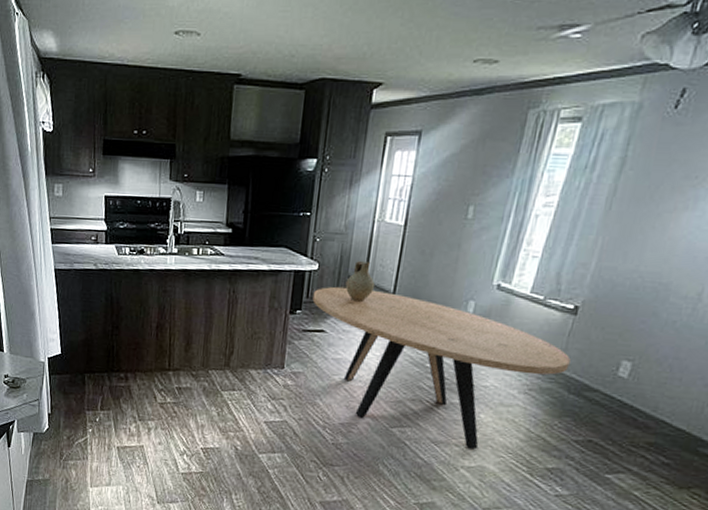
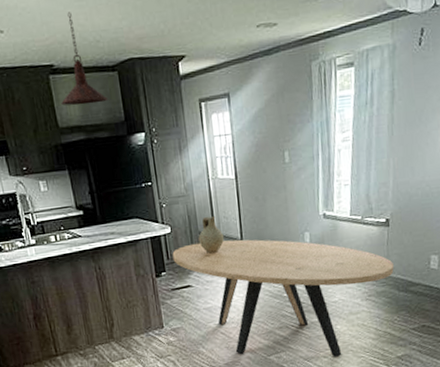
pendant light: none [239,22,288,121] -> present [61,12,108,106]

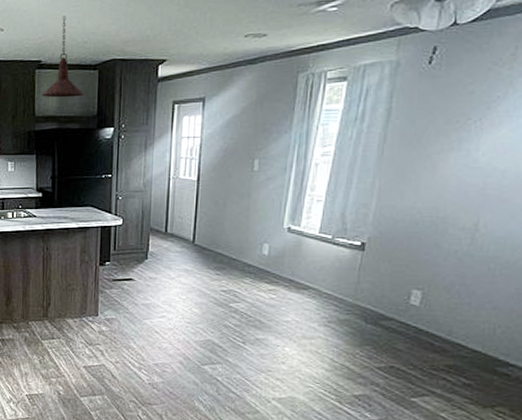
dining table: present [172,239,394,357] -> none [119,238,364,381]
ceramic jug: present [198,216,225,254] -> none [148,215,176,251]

